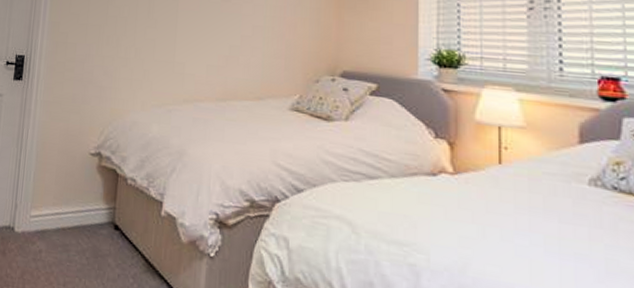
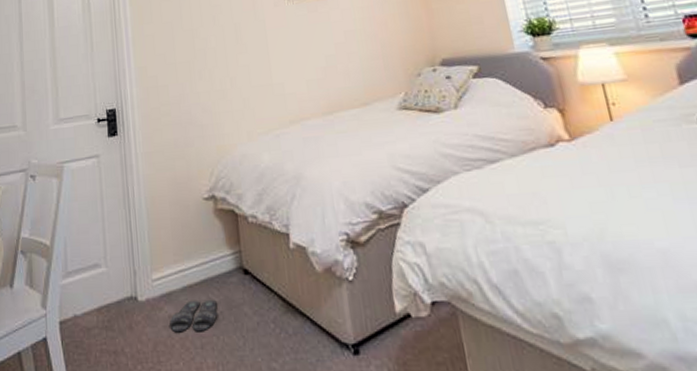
slippers: none [39,241,85,272] -> present [169,299,218,333]

